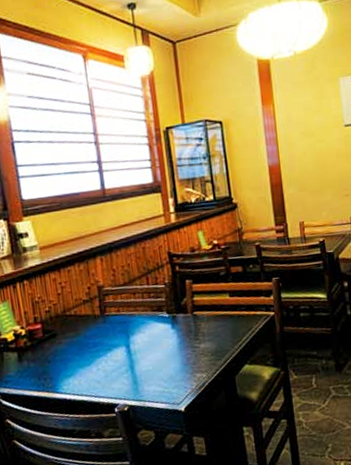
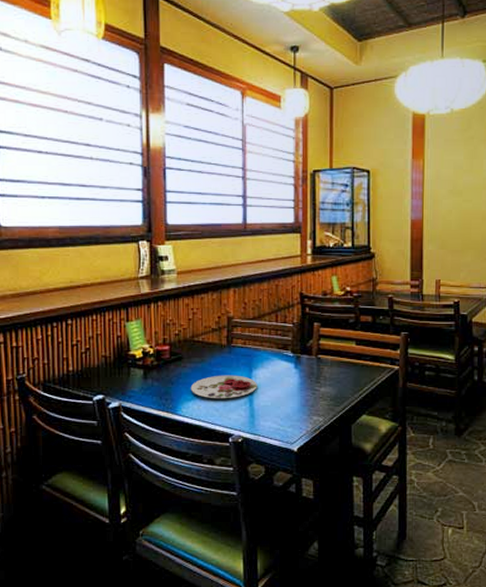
plate: none [68,344,137,372] -> present [190,375,257,399]

